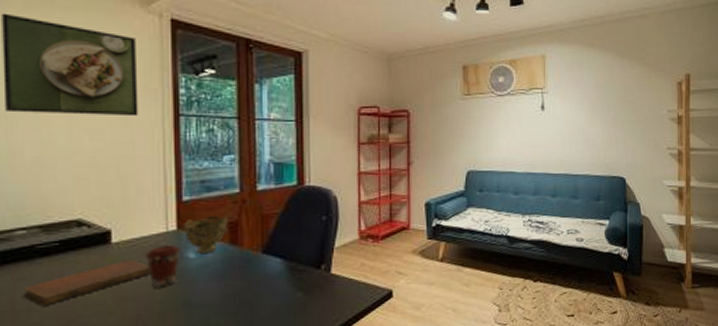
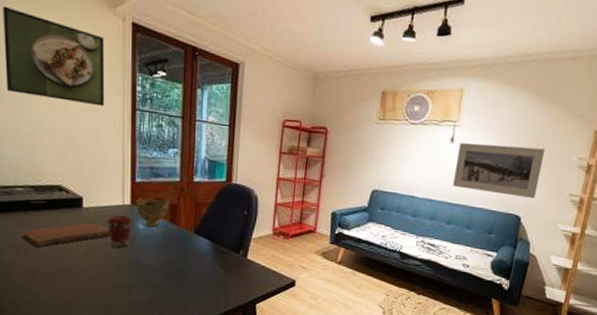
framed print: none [551,106,636,157] -> present [453,142,546,198]

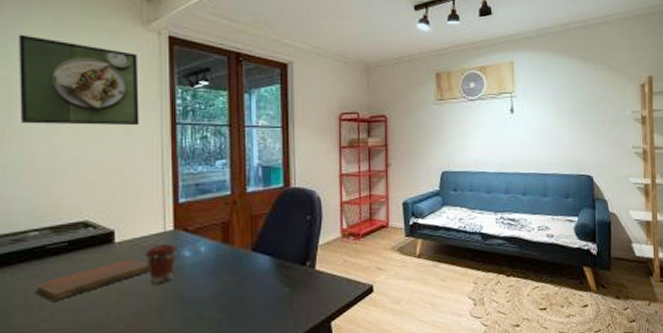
decorative bowl: present [135,197,171,228] -> none [179,216,221,253]
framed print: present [453,142,546,198] -> none [520,107,602,157]

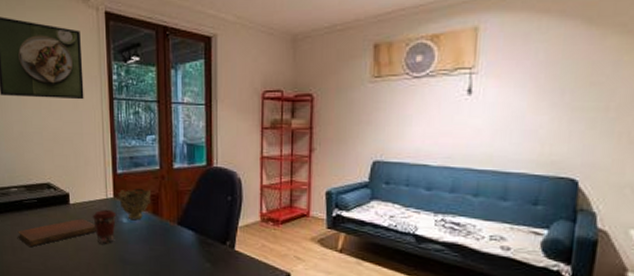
decorative bowl: none [179,216,221,253] -> present [118,188,152,221]

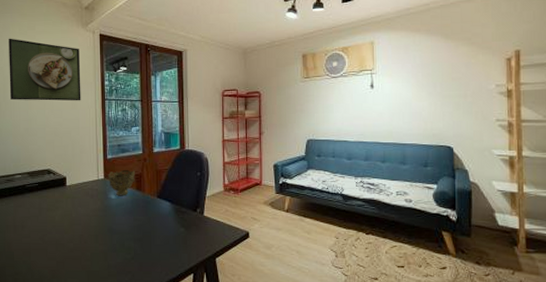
notebook: present [18,218,97,248] -> none [20,197,89,225]
coffee cup: present [92,209,117,244] -> none [85,188,107,218]

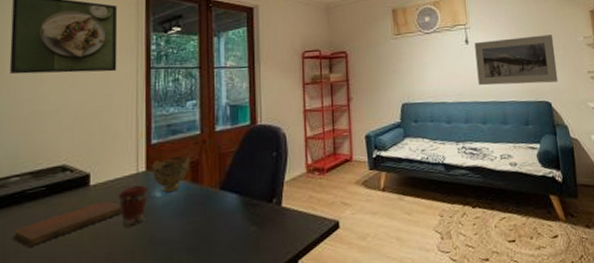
notebook: none [20,197,89,225] -> present [13,200,123,248]
coffee cup: none [85,188,107,218] -> present [117,184,149,227]
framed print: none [380,82,463,129] -> present [474,35,558,86]

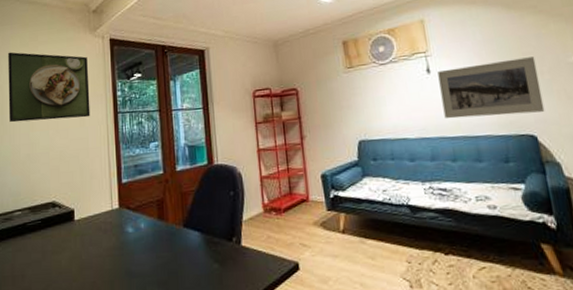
notebook: present [13,200,123,248] -> none [19,234,103,274]
coffee cup: present [117,184,149,227] -> none [97,220,123,259]
decorative bowl: present [151,156,191,193] -> none [123,194,156,229]

